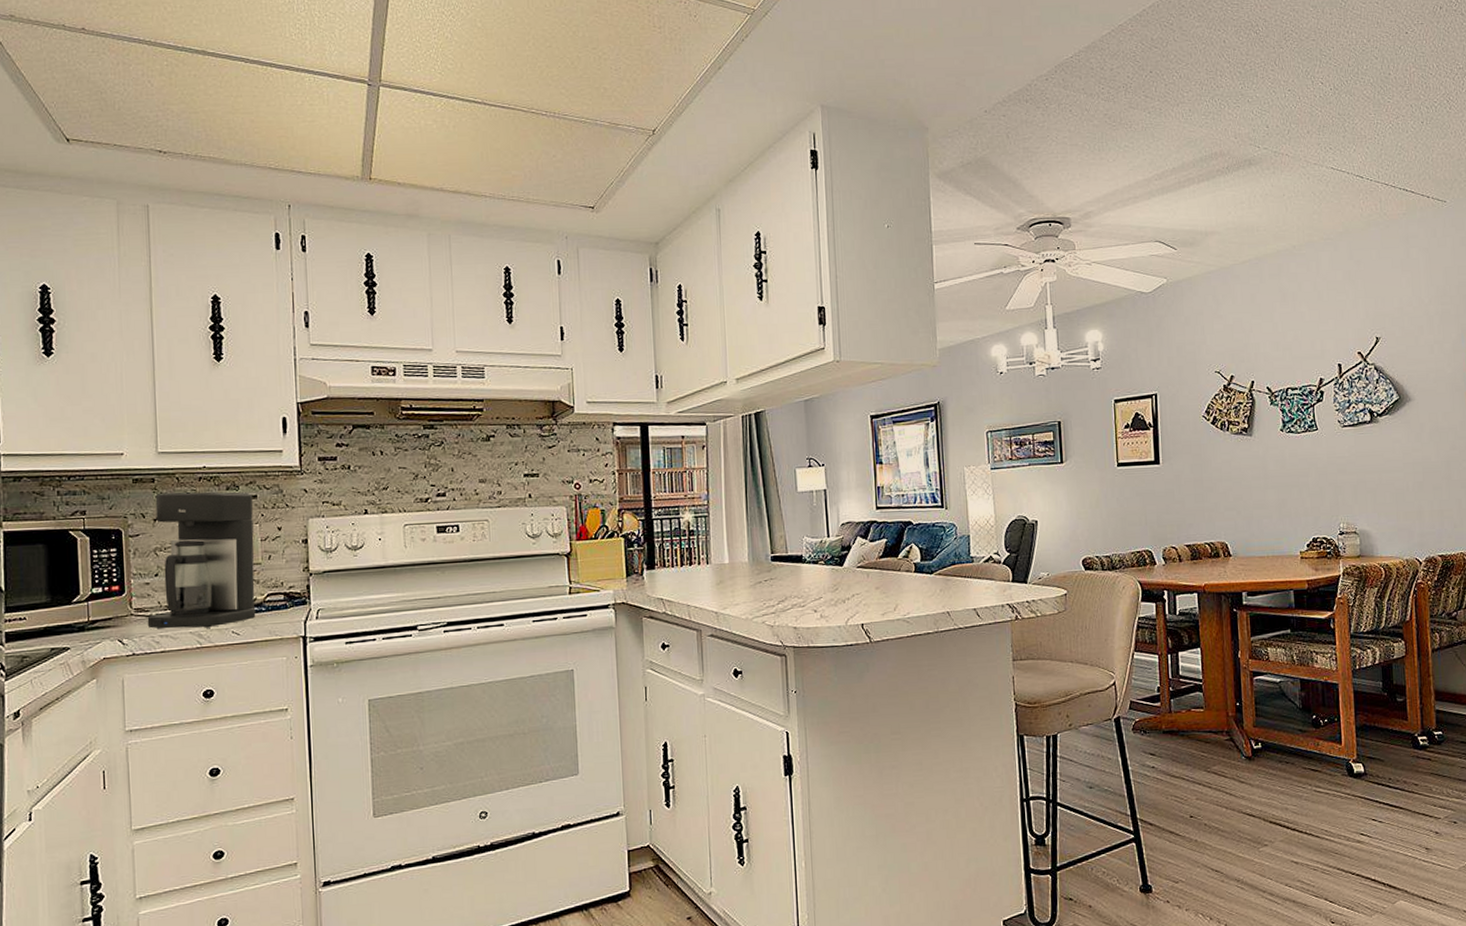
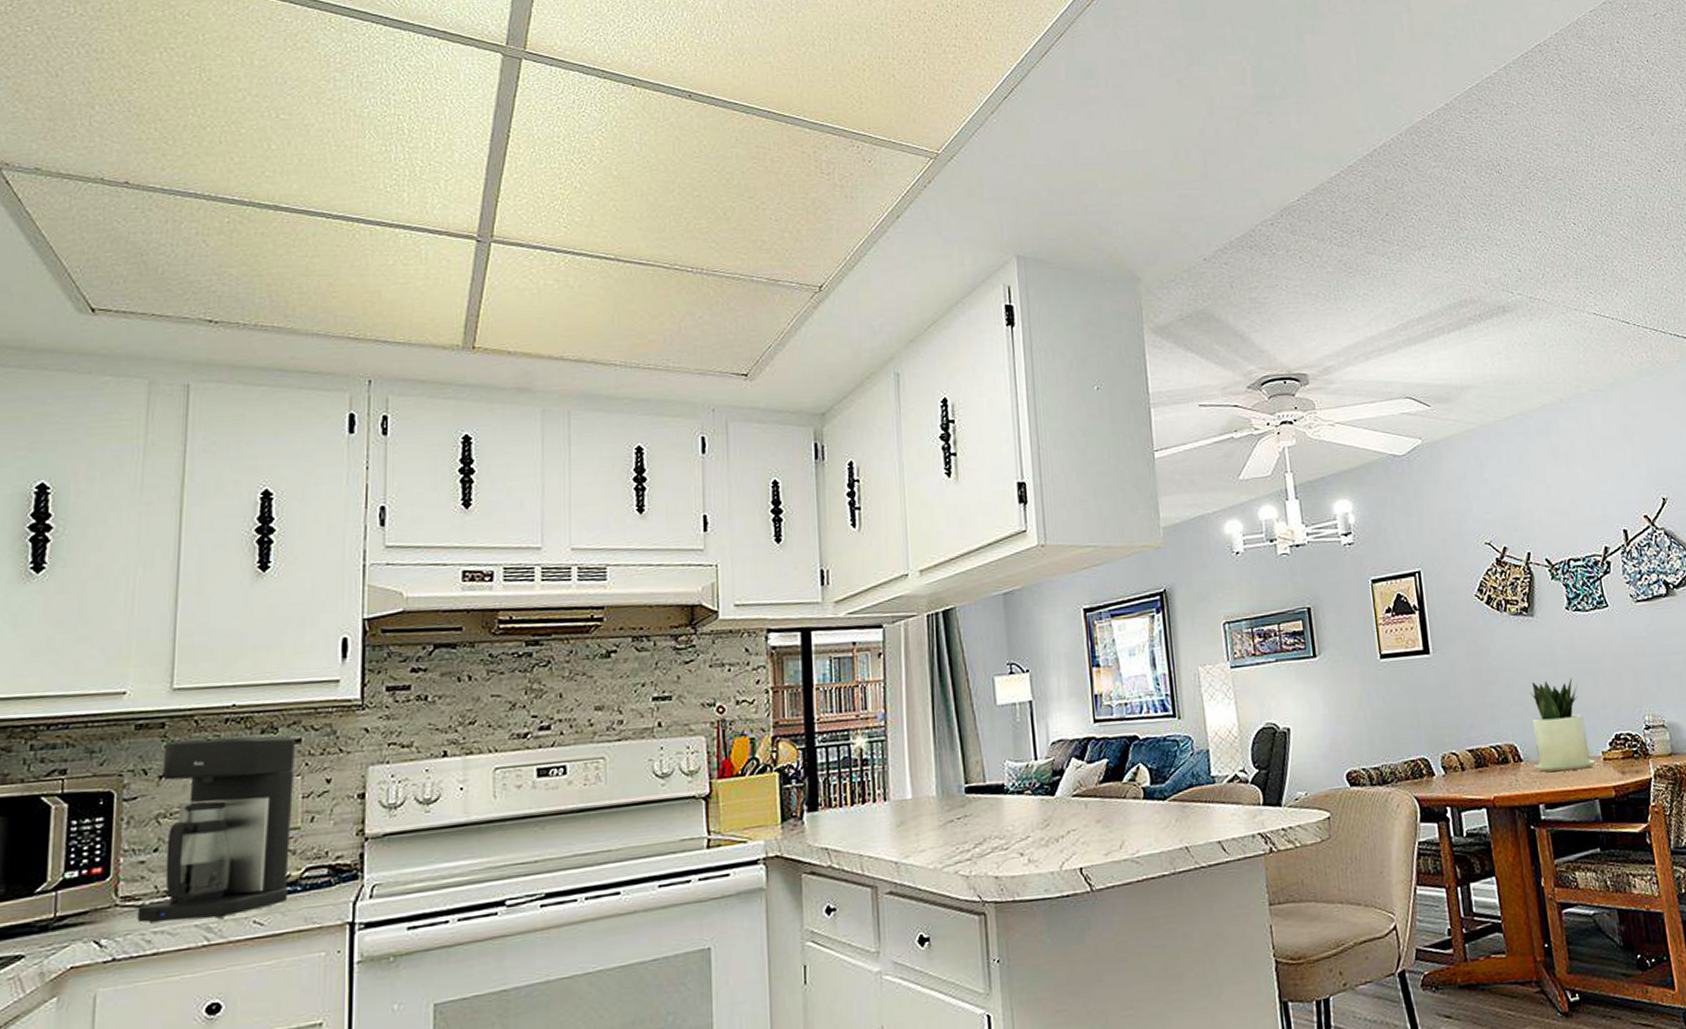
planter: none [1240,489,1294,567] -> present [1530,677,1596,772]

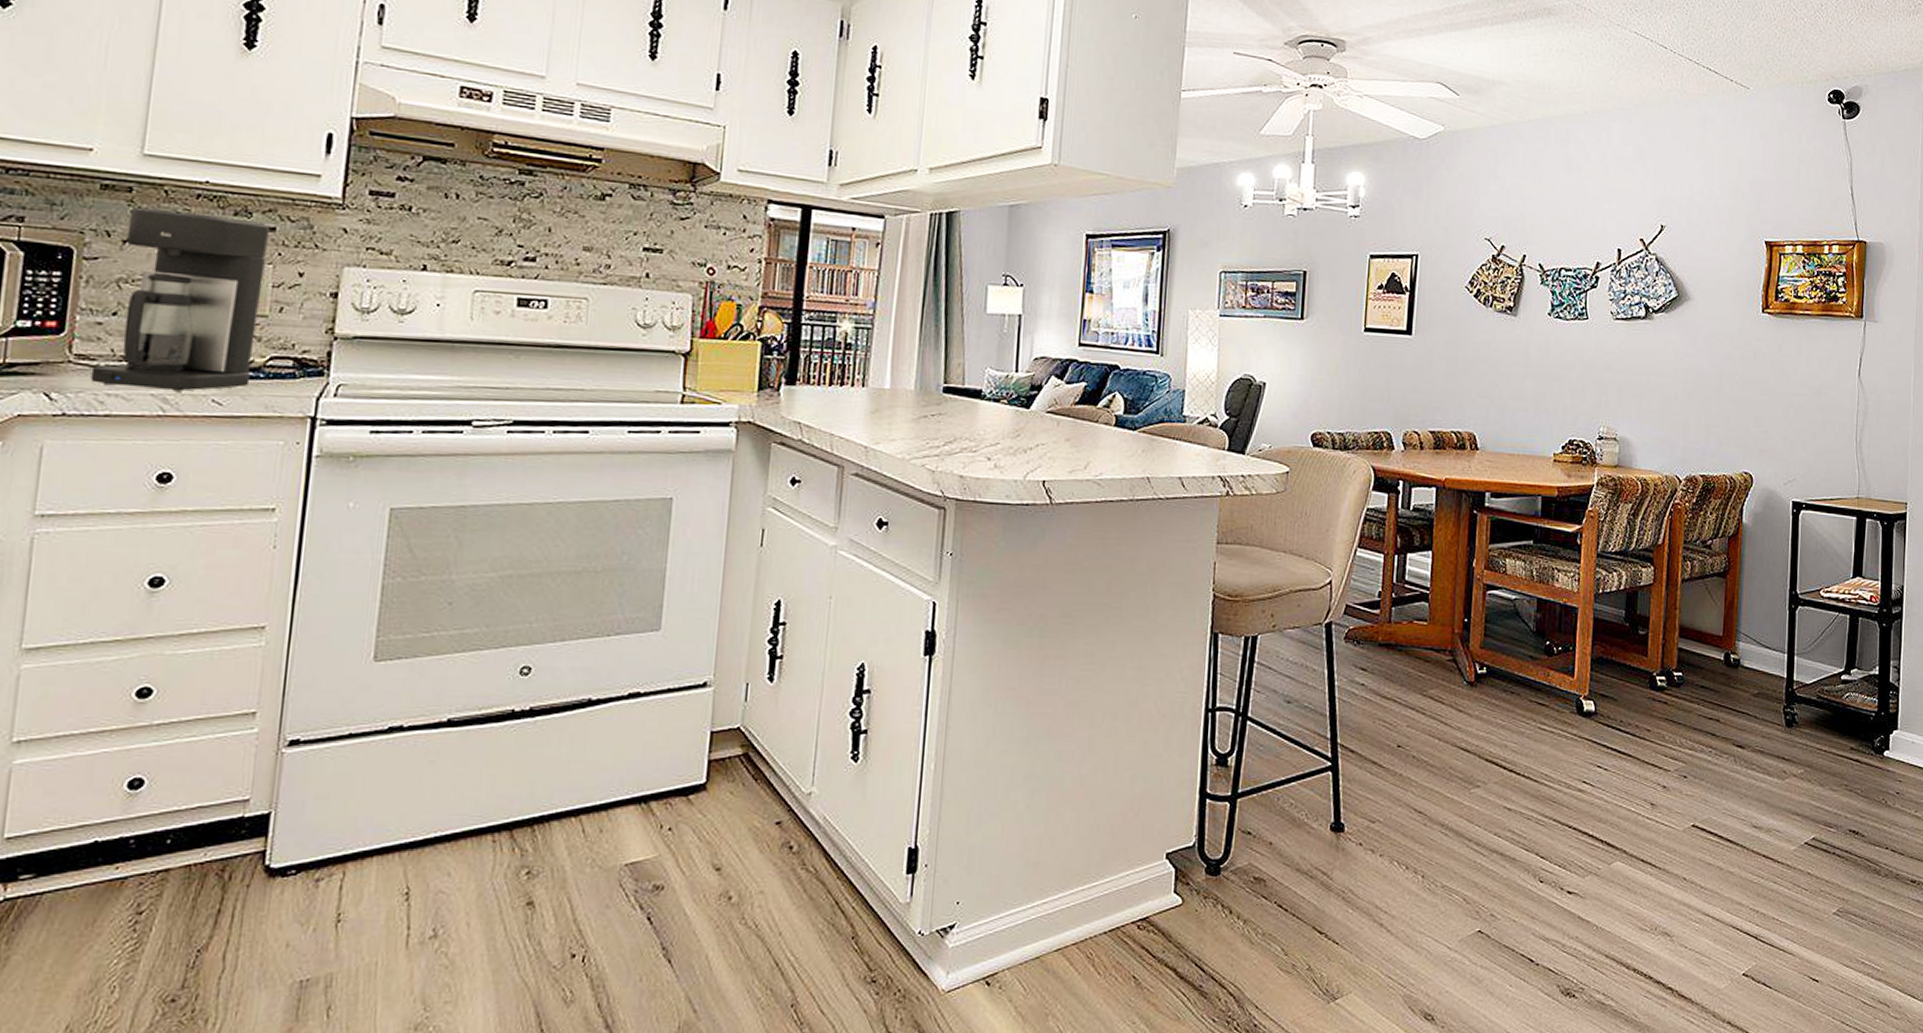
planter: present [1530,677,1596,772] -> none [1487,379,1547,467]

